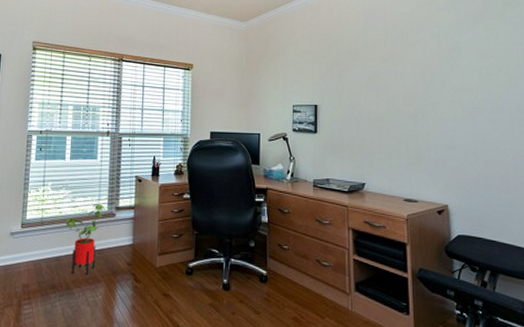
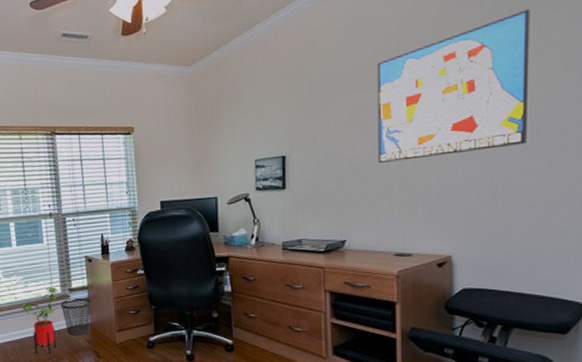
wastebasket: none [105,217,136,257] -> present [60,297,91,335]
wall art: none [386,20,495,121] -> present [377,9,530,163]

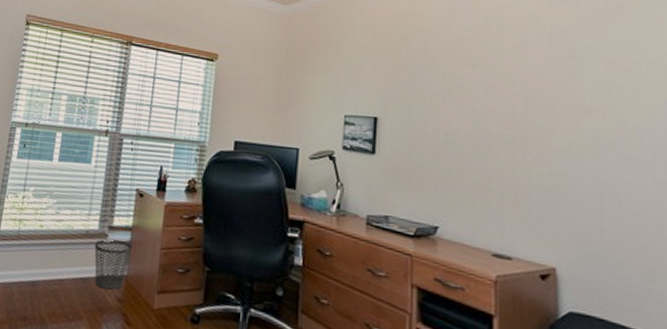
house plant: present [21,287,61,354] -> none [45,219,98,309]
wall art: present [377,9,530,163] -> none [476,20,630,155]

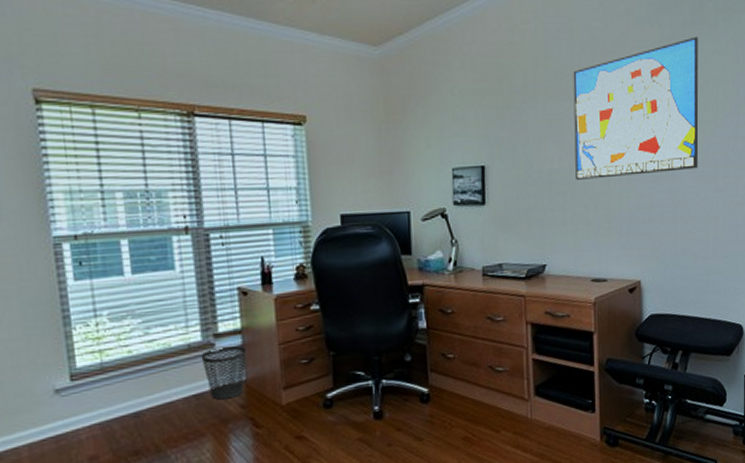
wall art: none [476,20,630,155] -> present [573,37,699,180]

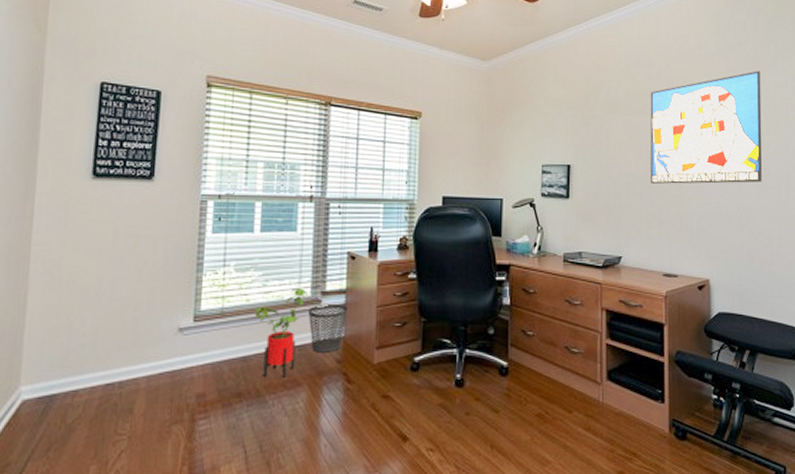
house plant: none [139,332,202,431] -> present [254,288,310,378]

